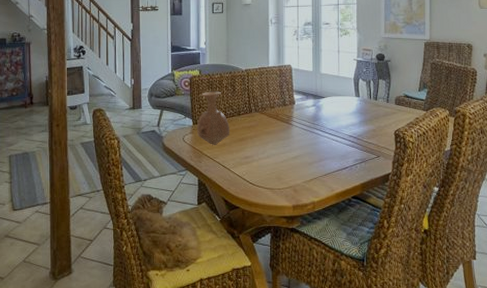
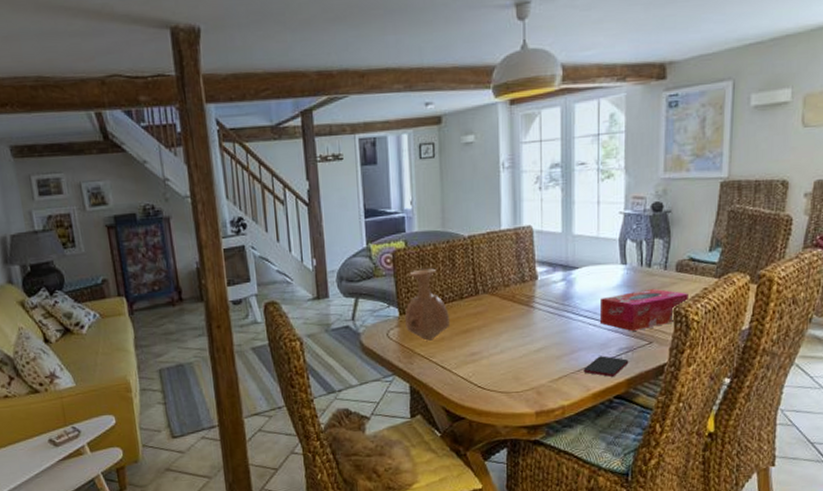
smartphone: none [329,164,363,181] -> present [583,355,629,377]
tissue box: none [340,116,405,147] -> present [599,288,688,331]

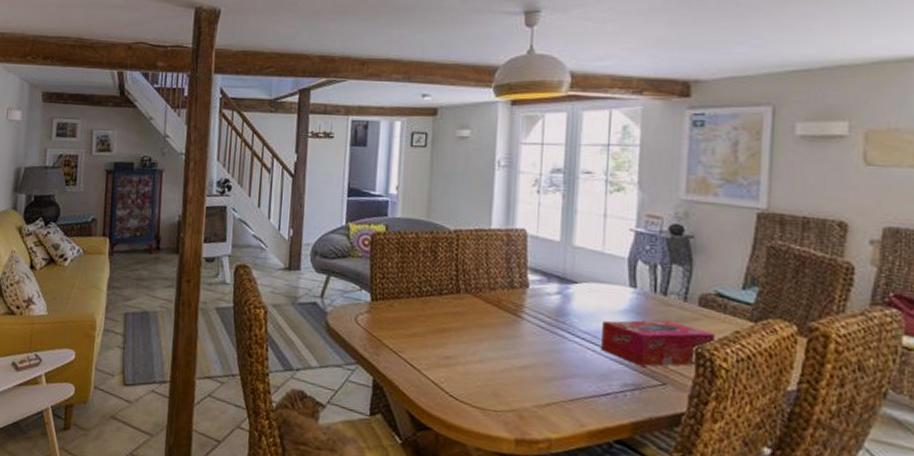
vase: present [404,268,449,341] -> none [375,256,425,334]
smartphone: present [583,355,629,377] -> none [577,388,636,416]

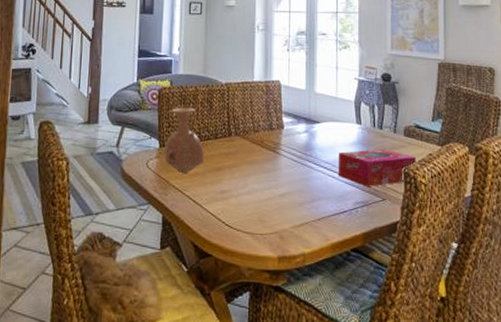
vase: none [375,256,425,334] -> present [163,107,204,174]

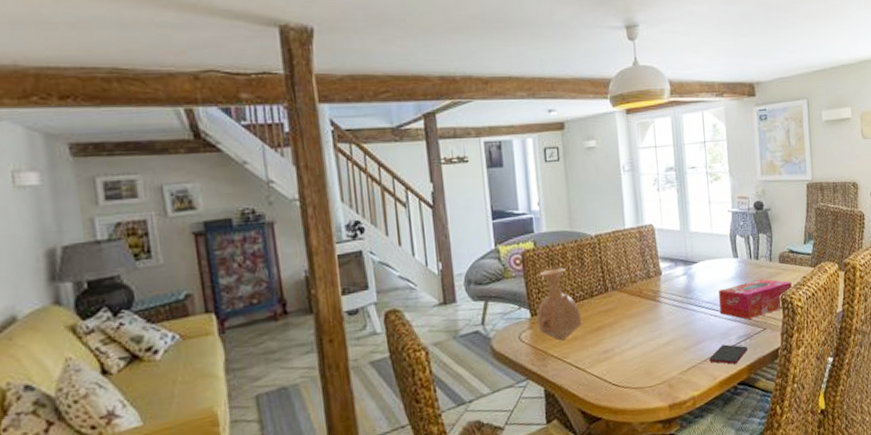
smartphone: none [323,207,365,229] -> present [709,344,748,364]

